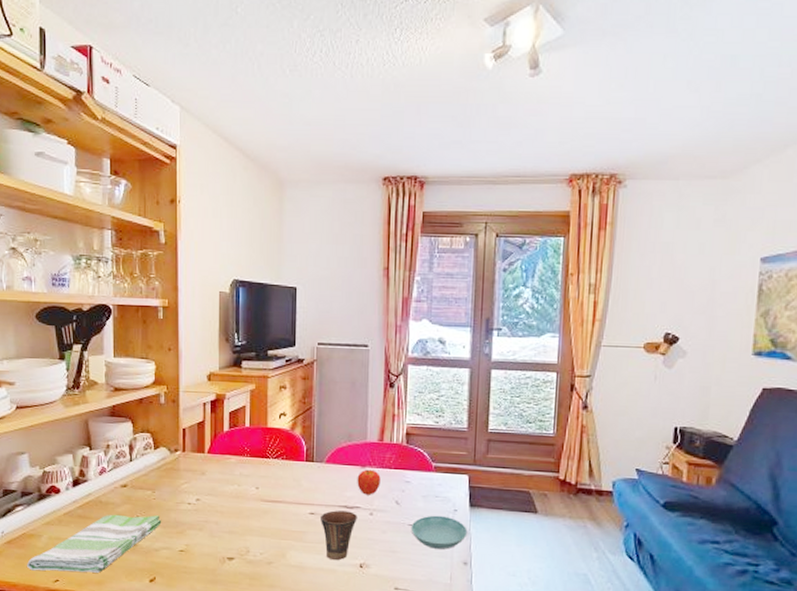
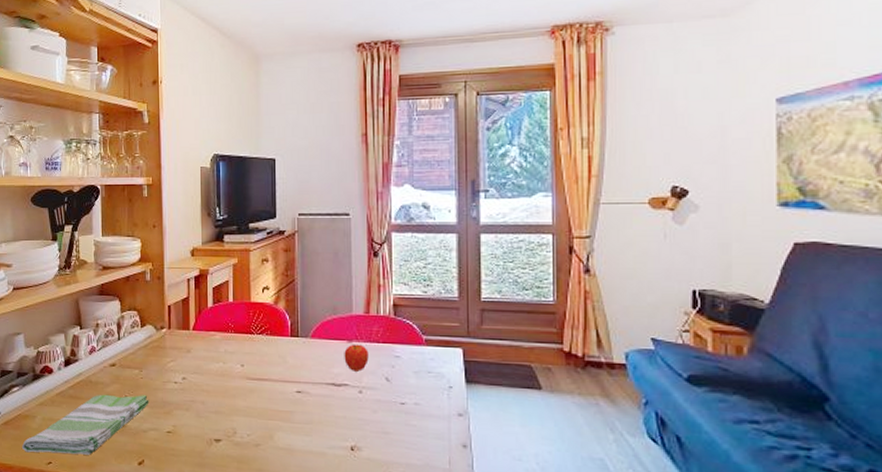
cup: present [321,510,357,561] -> none [308,388,346,443]
saucer: present [411,515,468,549] -> none [403,392,465,431]

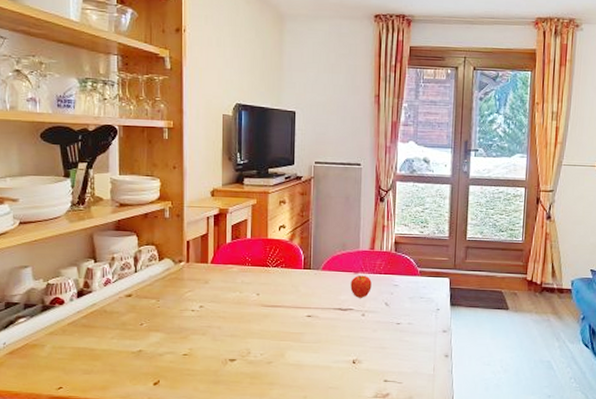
dish towel: present [22,394,149,455] -> none [30,322,166,380]

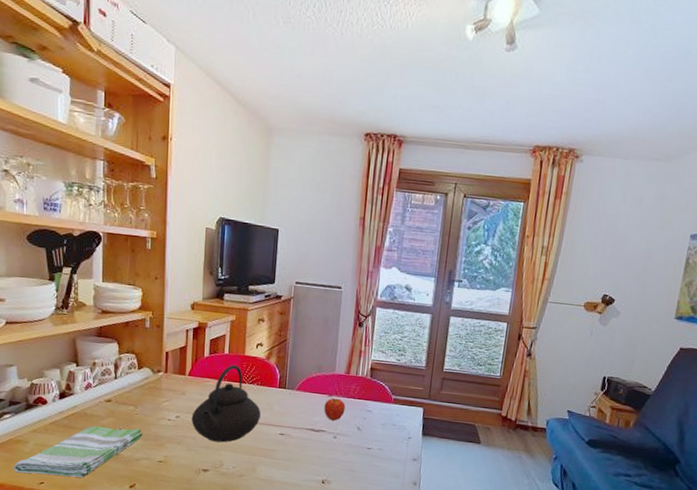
dish towel: none [30,322,166,380] -> present [14,426,143,478]
teapot: none [216,249,286,330] -> present [191,365,261,443]

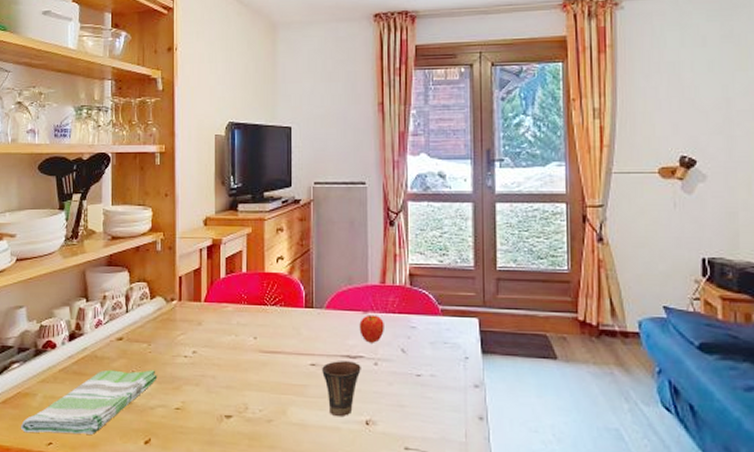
teapot: present [191,365,261,443] -> none [210,285,287,380]
cup: none [289,432,323,477] -> present [322,361,361,417]

